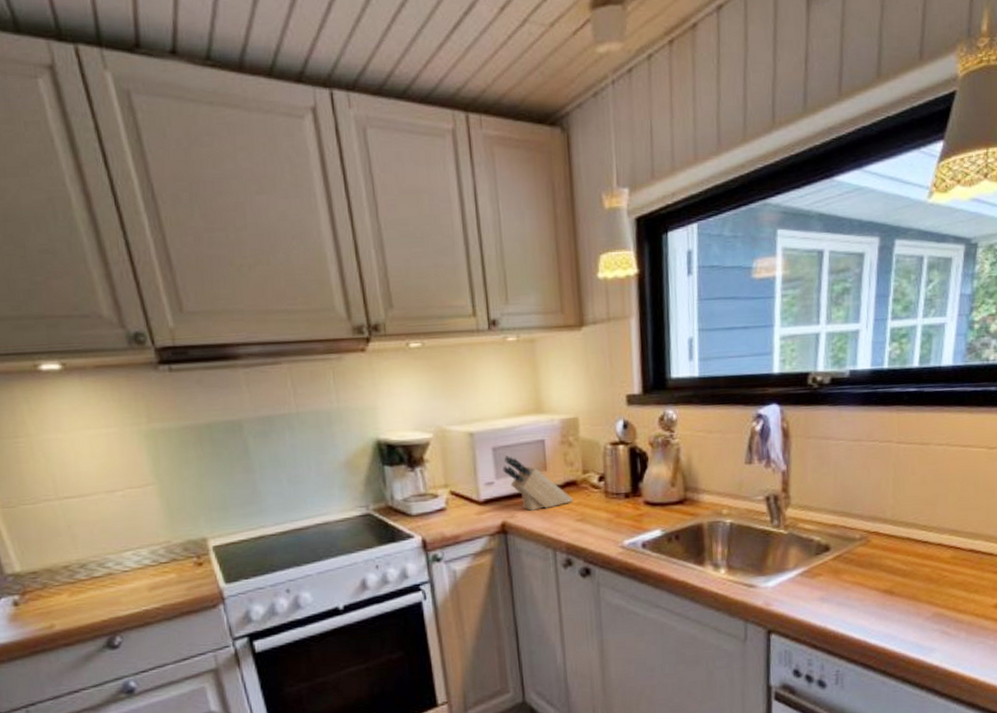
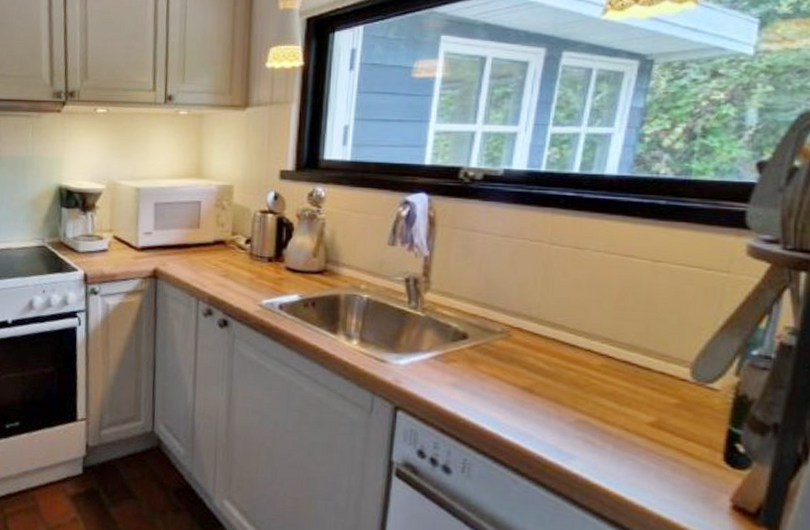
knife block: present [503,456,574,511] -> none [161,211,221,262]

